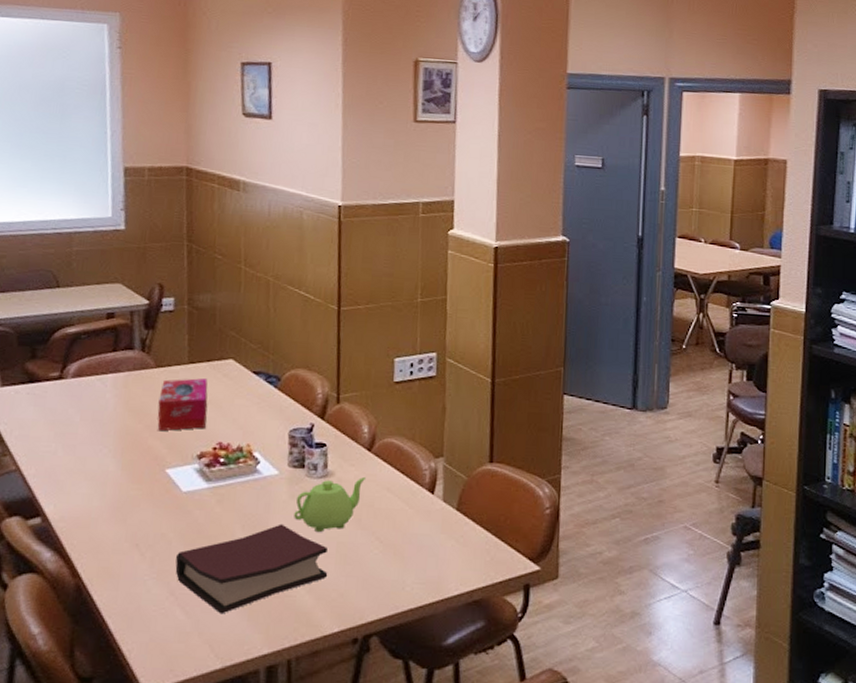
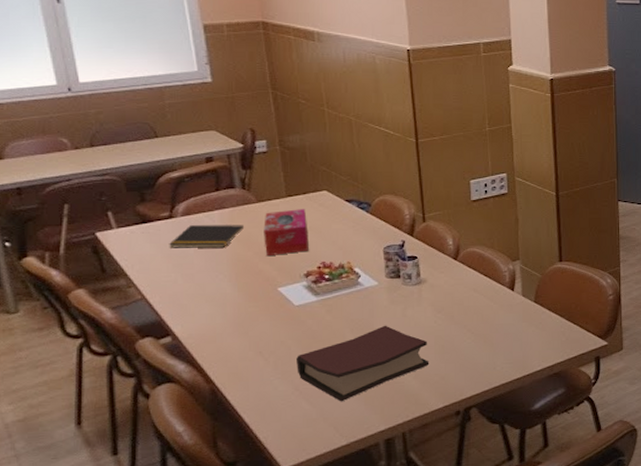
notepad: none [54,389,139,417] -> present [169,225,245,248]
teapot: present [294,476,367,533] -> none [395,281,455,330]

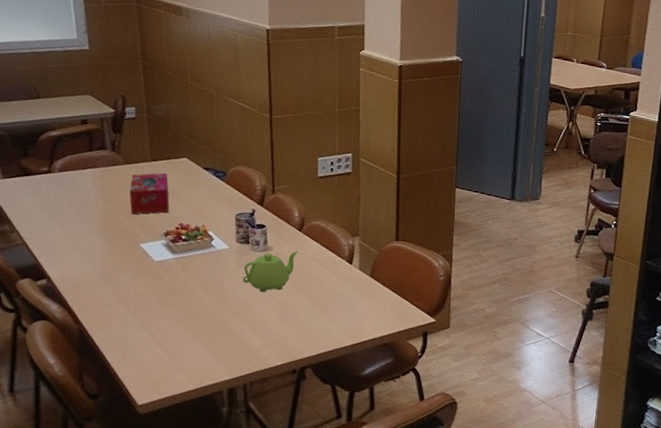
notepad: present [169,225,245,248] -> none [47,181,113,203]
hardback book: present [297,325,430,402] -> none [153,286,271,351]
teapot: none [395,281,455,330] -> present [243,250,299,293]

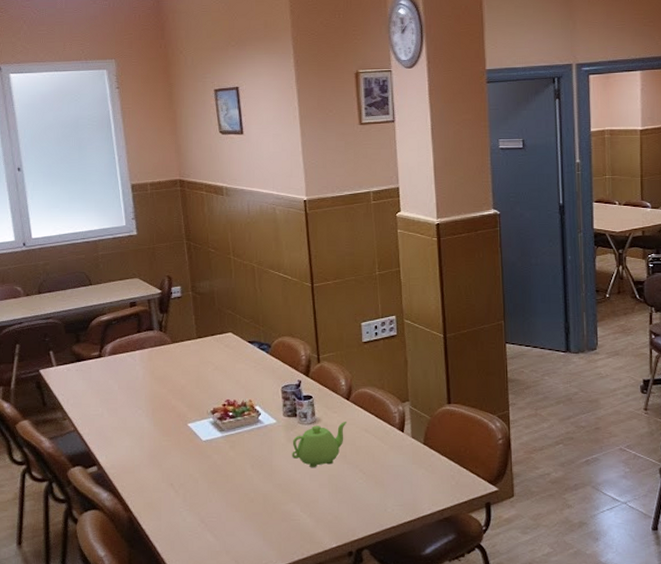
tissue box: present [129,173,169,215] -> none [177,350,215,394]

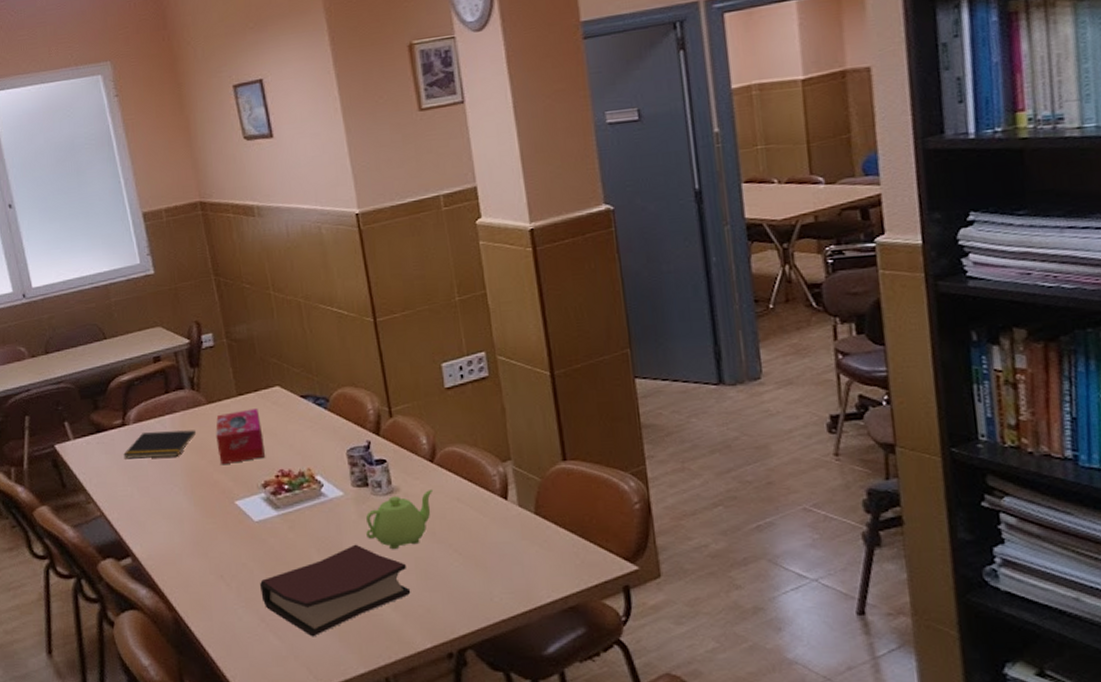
notepad: none [98,364,161,385] -> present [123,430,197,459]
tissue box: none [177,350,215,394] -> present [216,409,265,465]
hardback book: none [203,462,323,536] -> present [260,544,411,637]

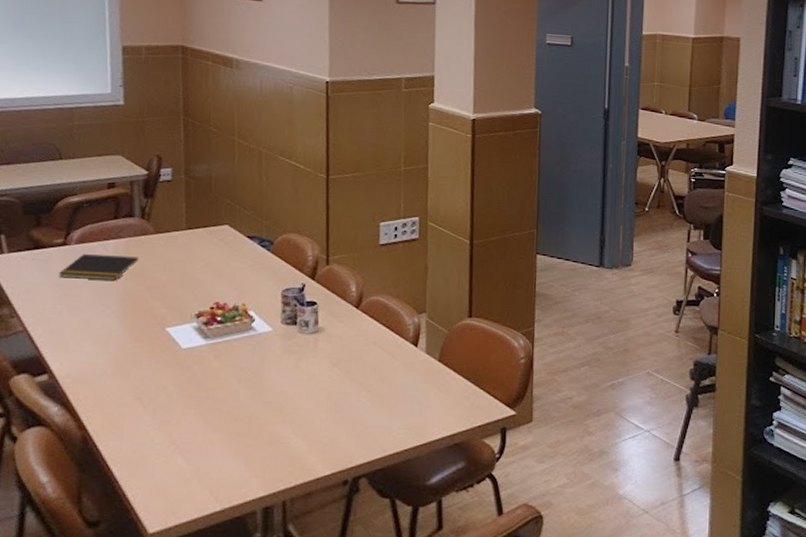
tissue box: present [216,409,265,465] -> none [157,243,205,293]
hardback book: present [260,544,411,637] -> none [176,376,320,461]
teapot: present [366,488,434,550] -> none [287,332,355,384]

